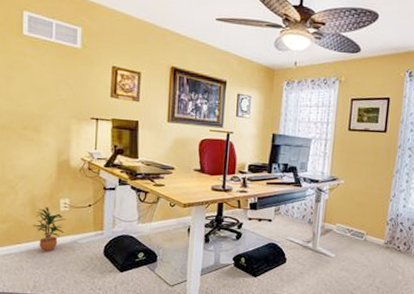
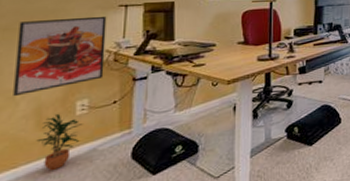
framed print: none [13,122,81,187] -> present [13,16,107,97]

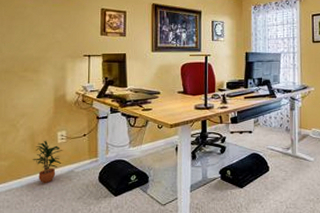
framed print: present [13,16,107,97] -> none [15,64,76,125]

